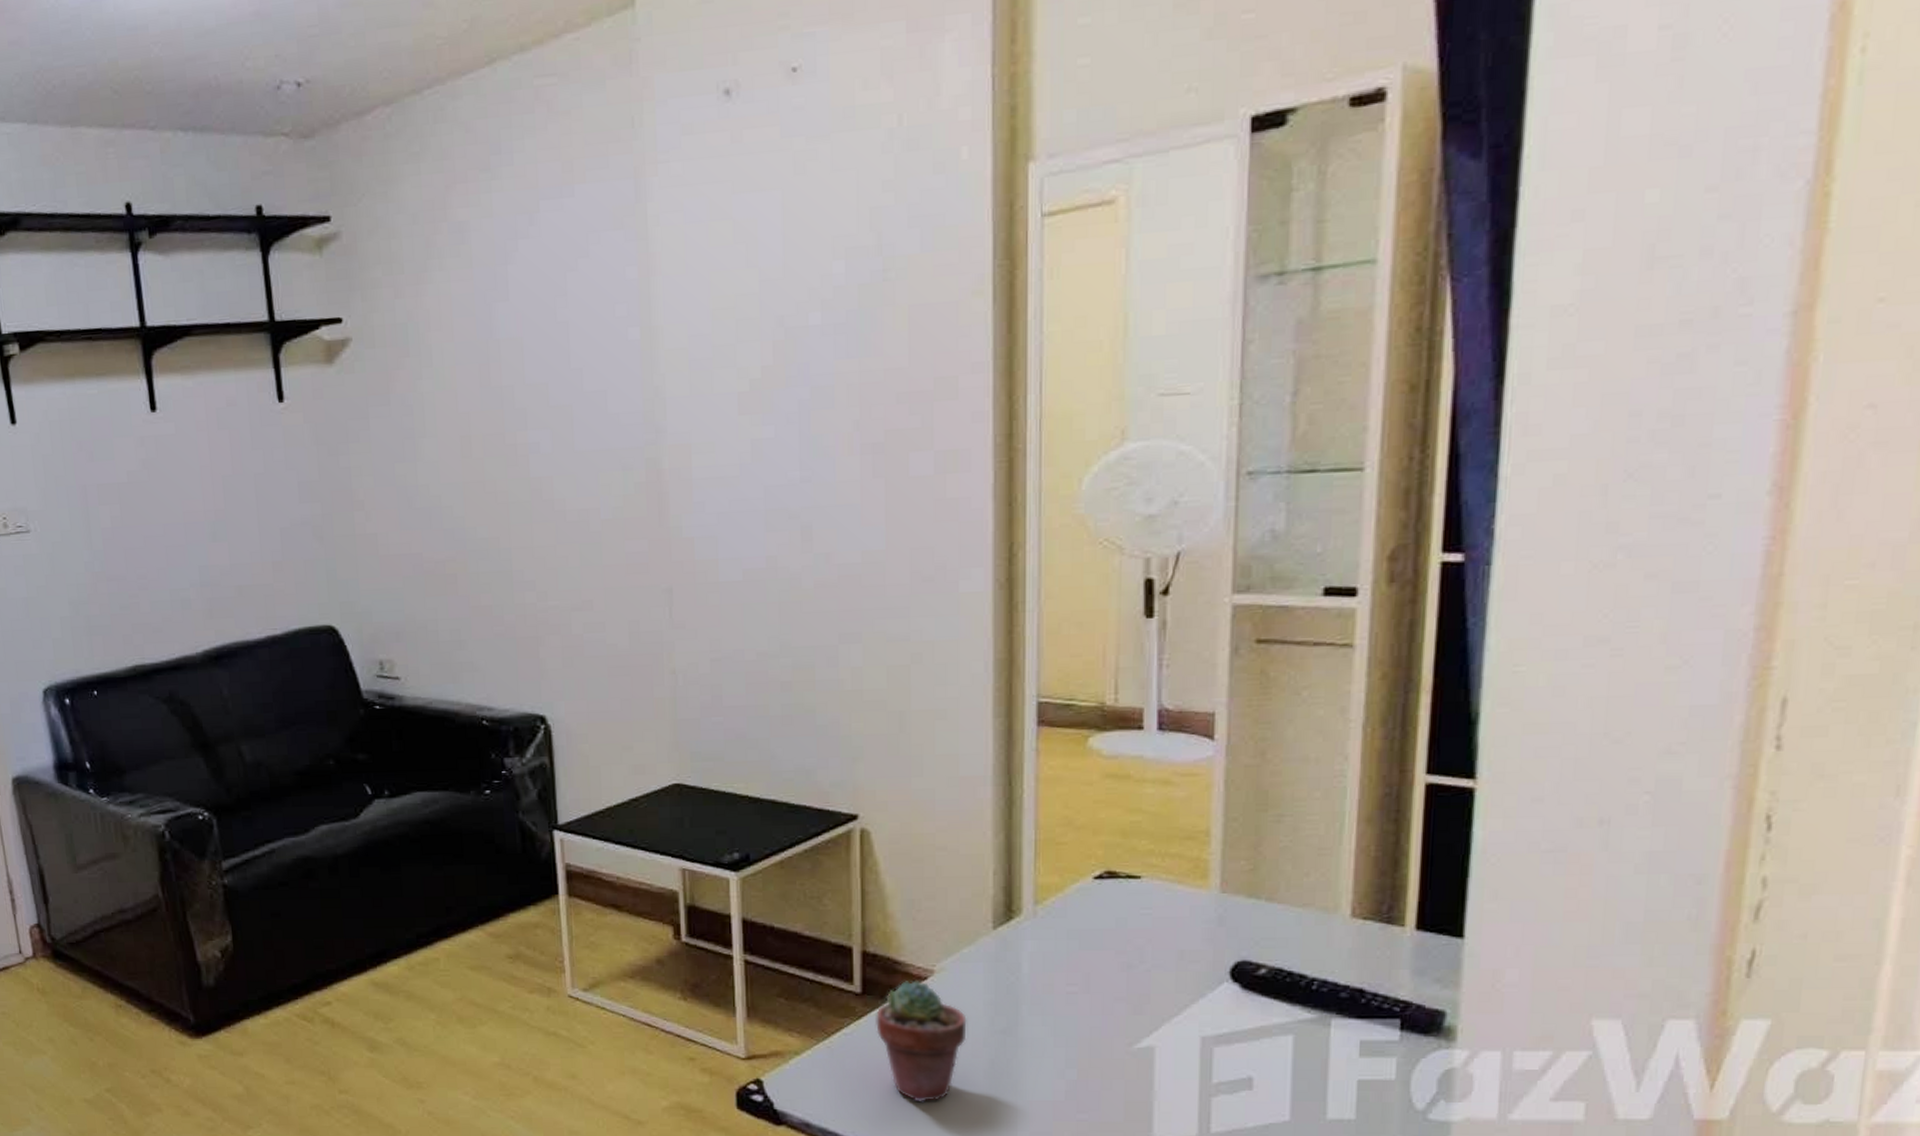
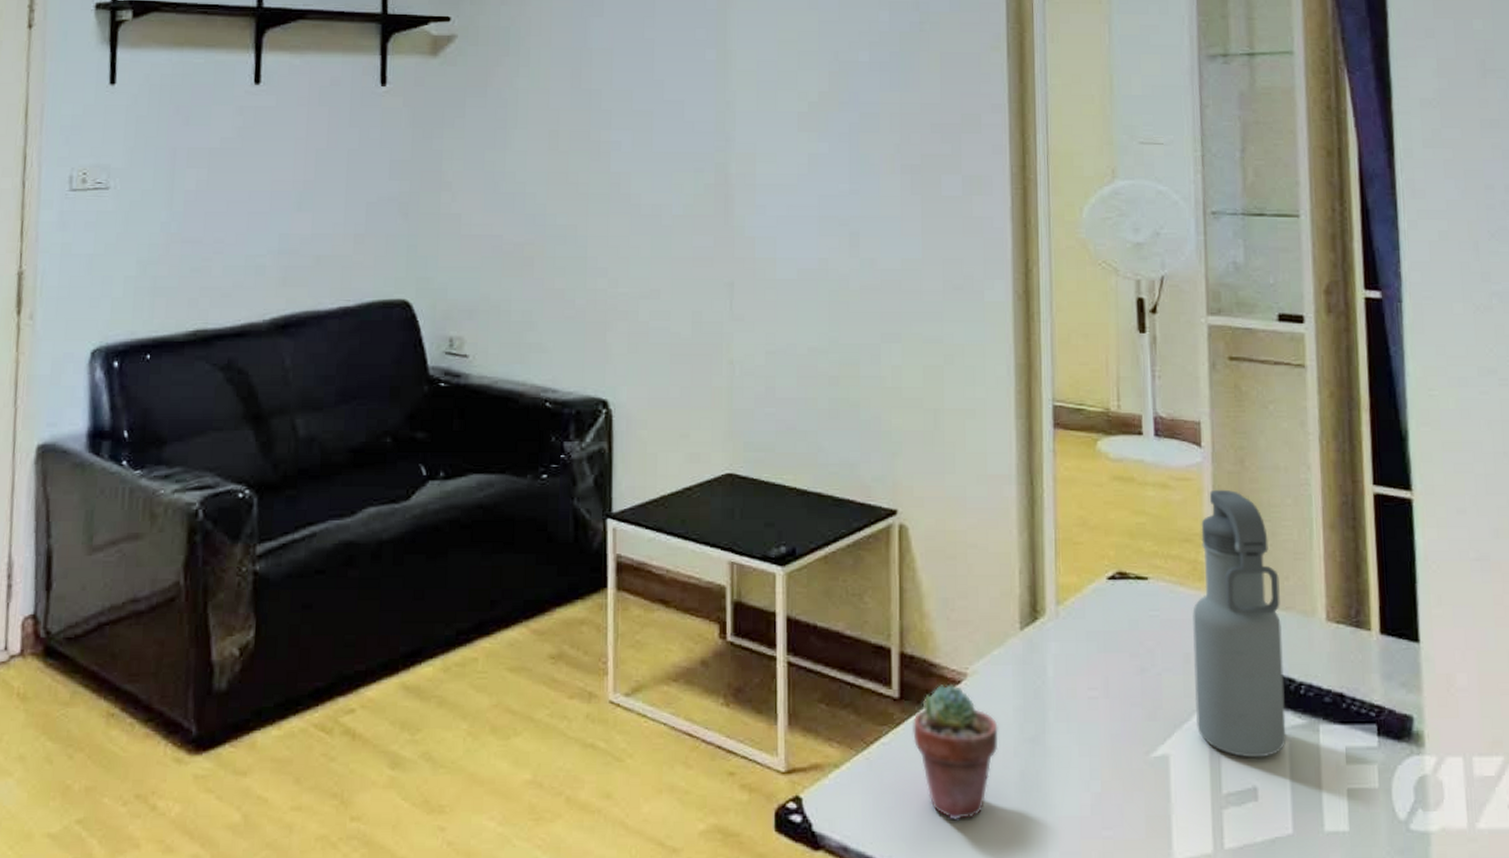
water bottle: none [1188,784,1298,1050] -> present [1192,489,1286,758]

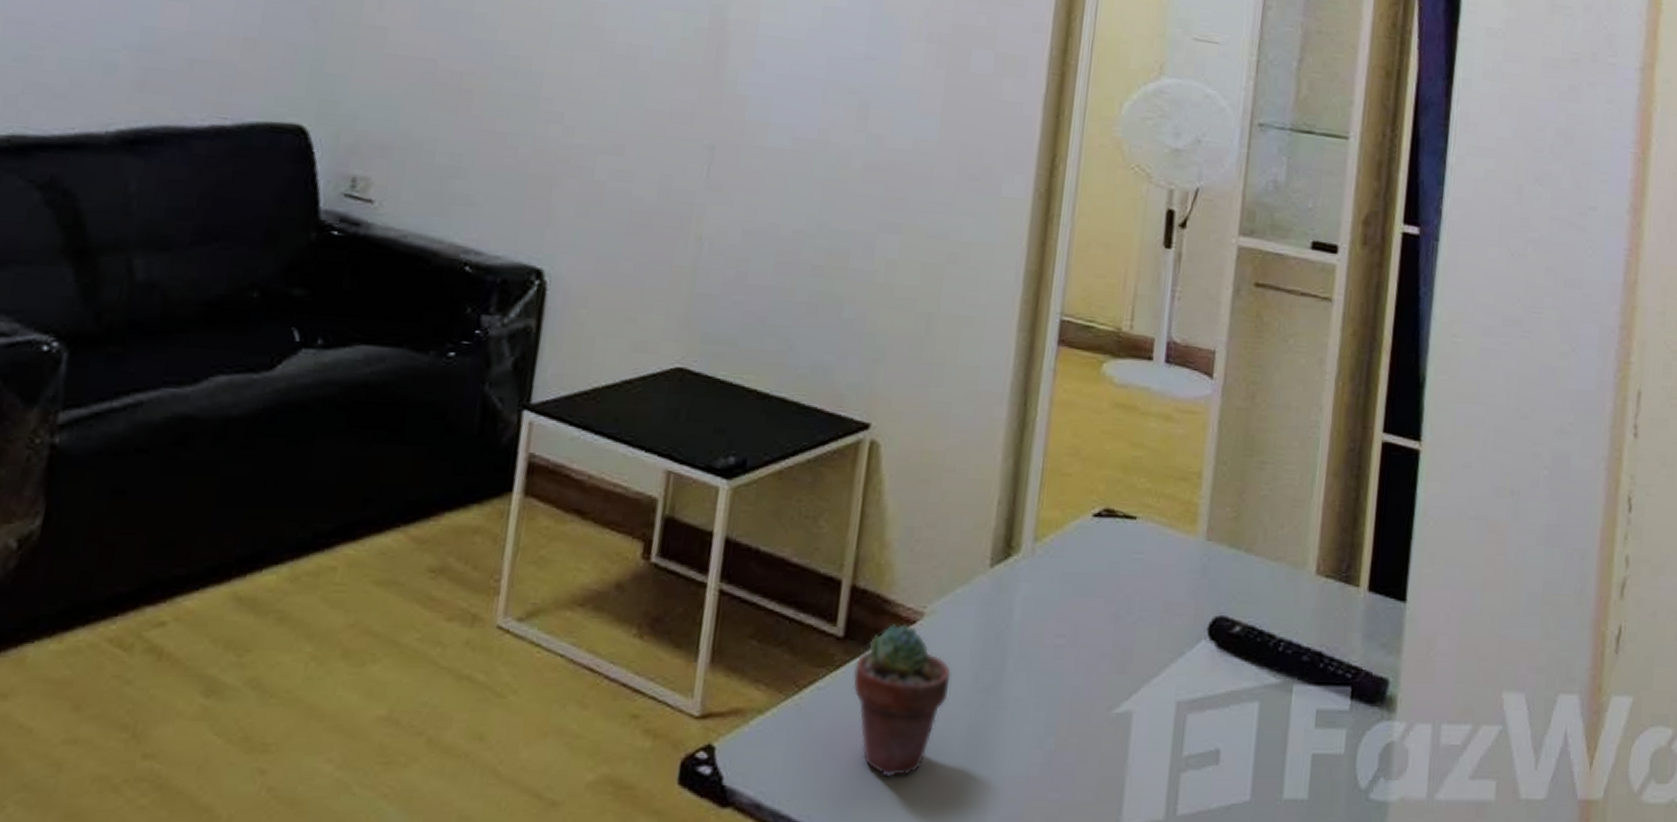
water bottle: present [1192,489,1286,758] -> none [1166,425,1274,718]

